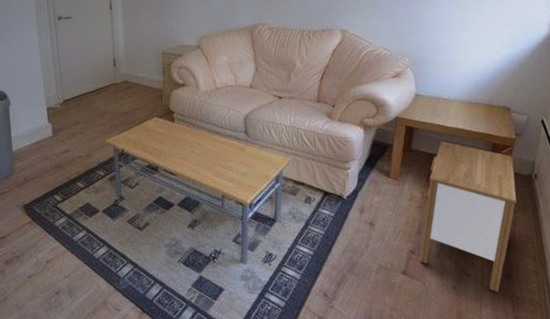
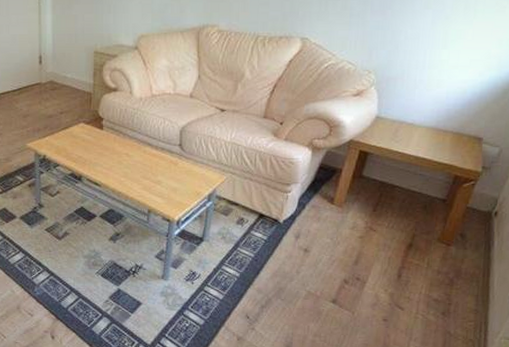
nightstand: present [419,141,517,293] -> none [352,169,474,328]

